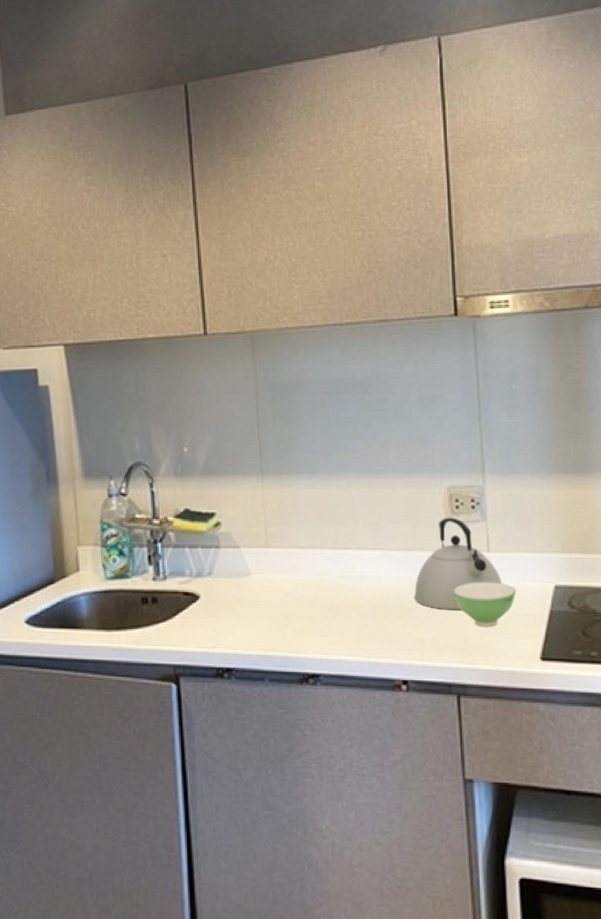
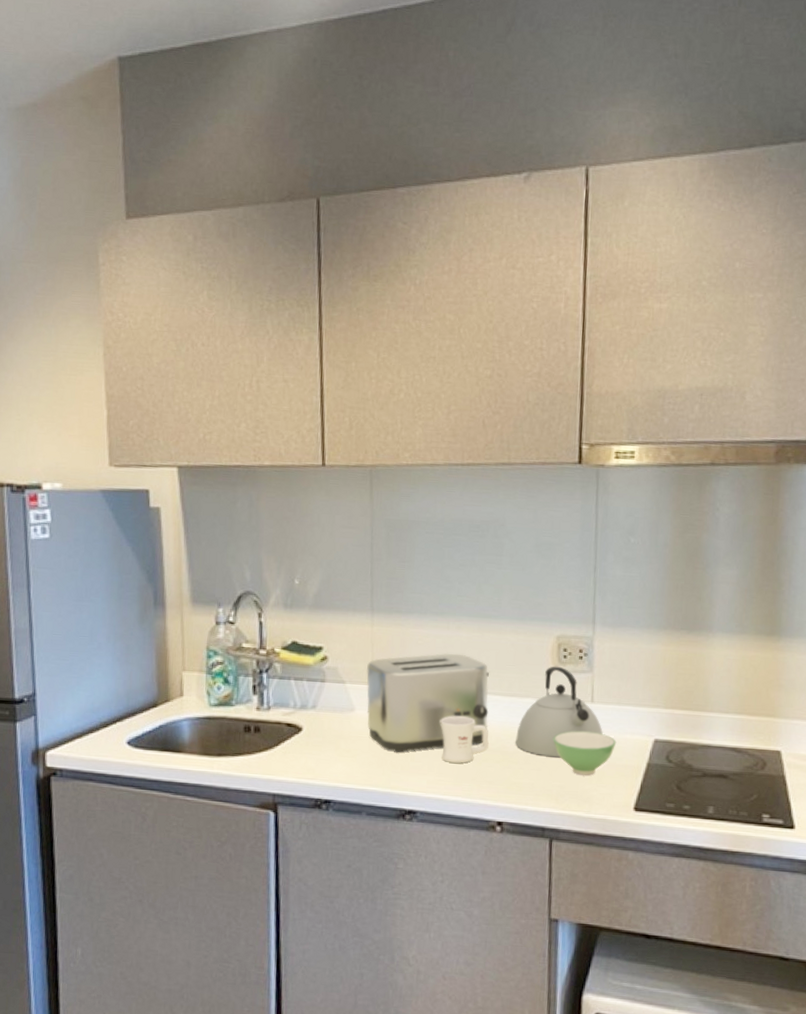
toaster: none [260,512,386,615] -> present [366,654,489,752]
mug: none [338,574,387,622] -> present [440,716,489,763]

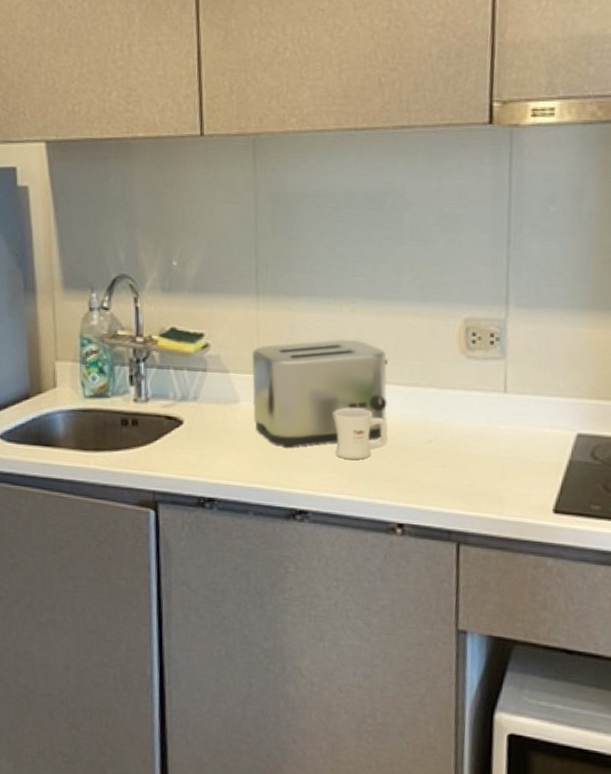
kettle: present [515,666,603,757] -> none [418,352,518,453]
bowl: present [553,731,617,776] -> none [460,424,534,474]

